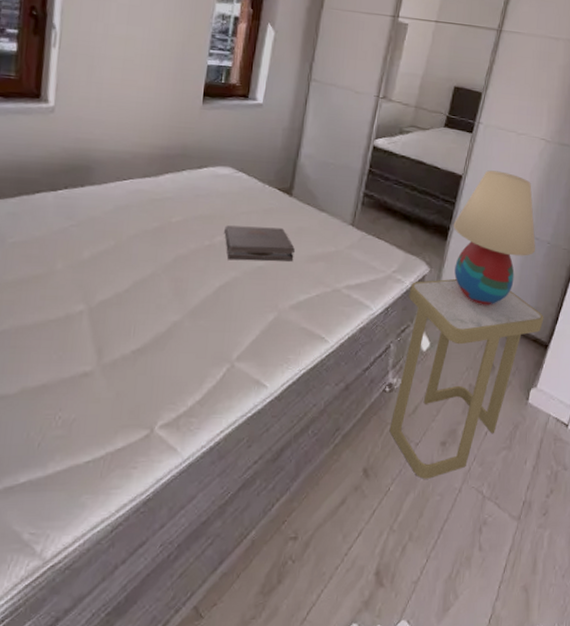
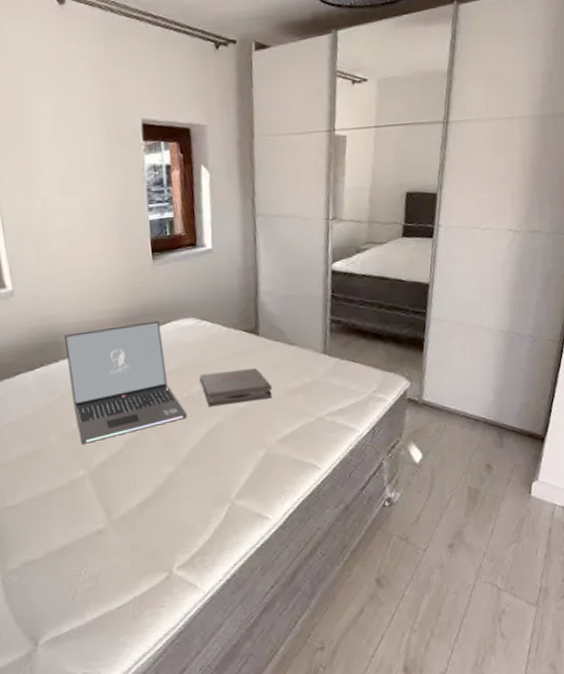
laptop: none [87,161,204,277] -> present [64,320,187,444]
side table: present [389,278,544,479] -> none [393,387,537,581]
table lamp: present [453,170,536,306] -> none [427,272,518,410]

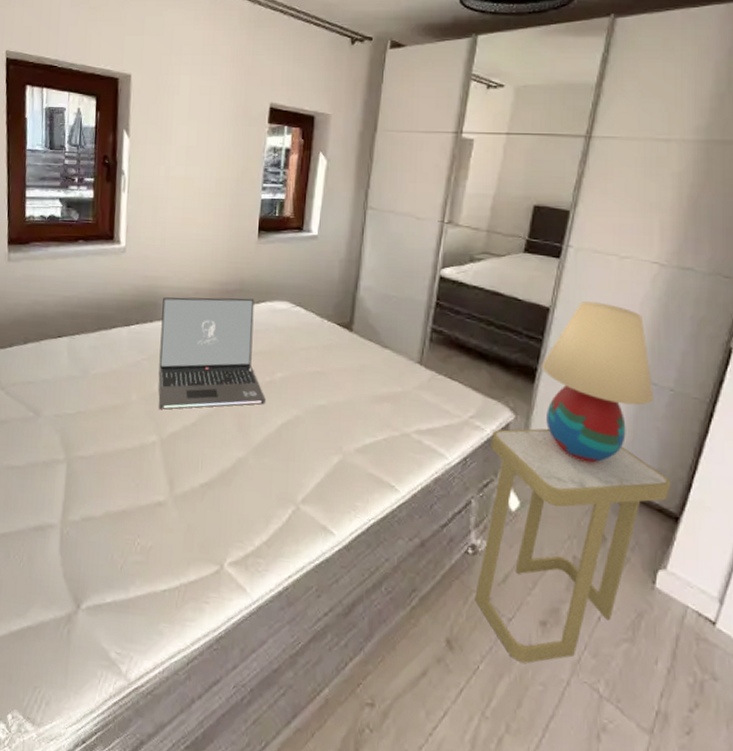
pizza box: present [199,368,273,407] -> none [284,361,358,401]
side table: none [393,387,537,581] -> present [475,428,671,663]
table lamp: none [427,272,518,410] -> present [541,301,654,463]

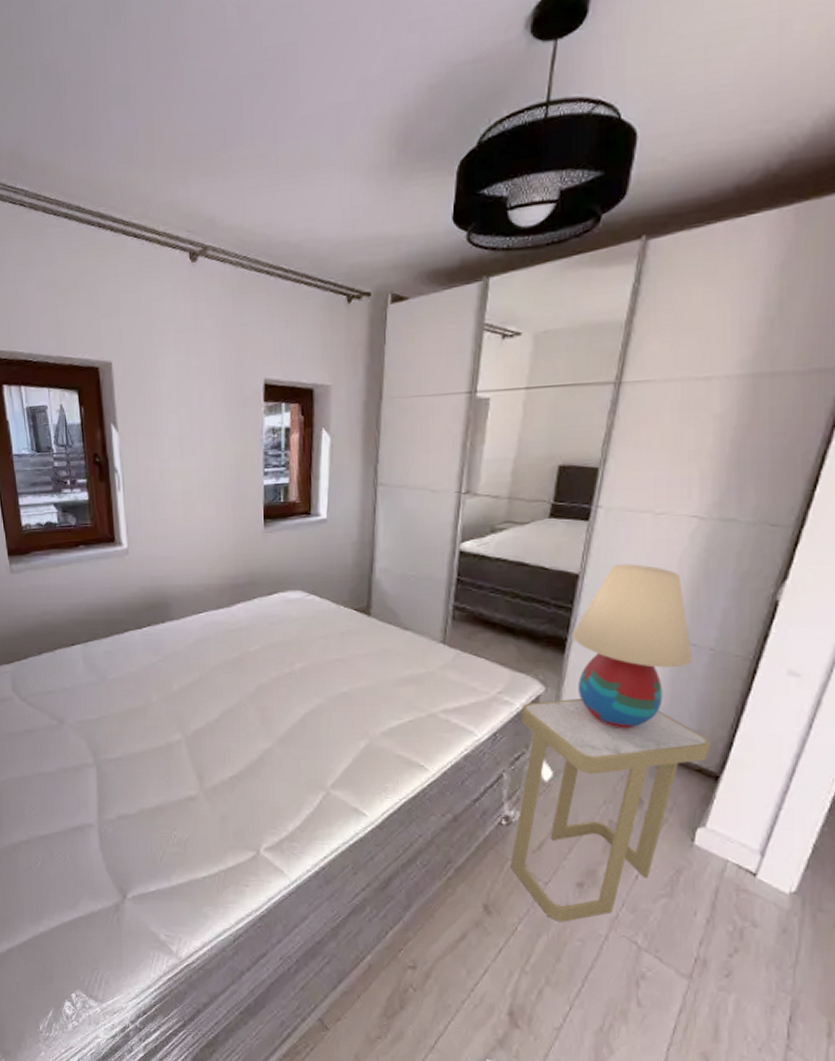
laptop: present [158,297,266,409] -> none [172,590,287,708]

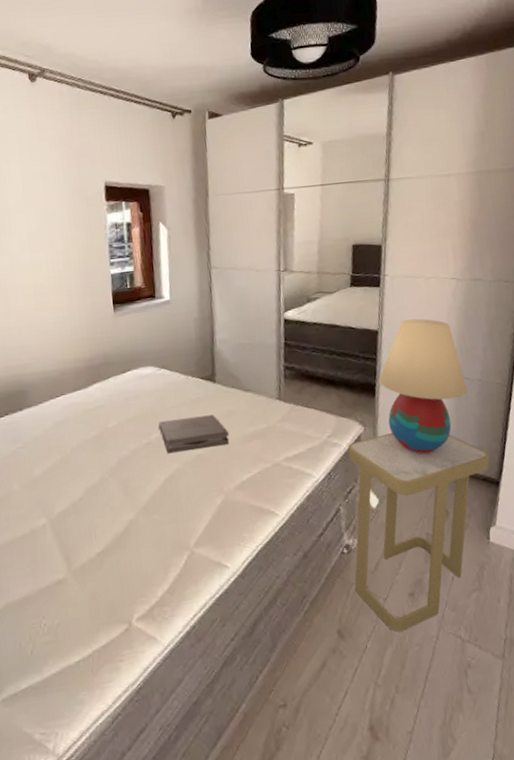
pizza box: none [303,651,380,687] -> present [158,414,230,454]

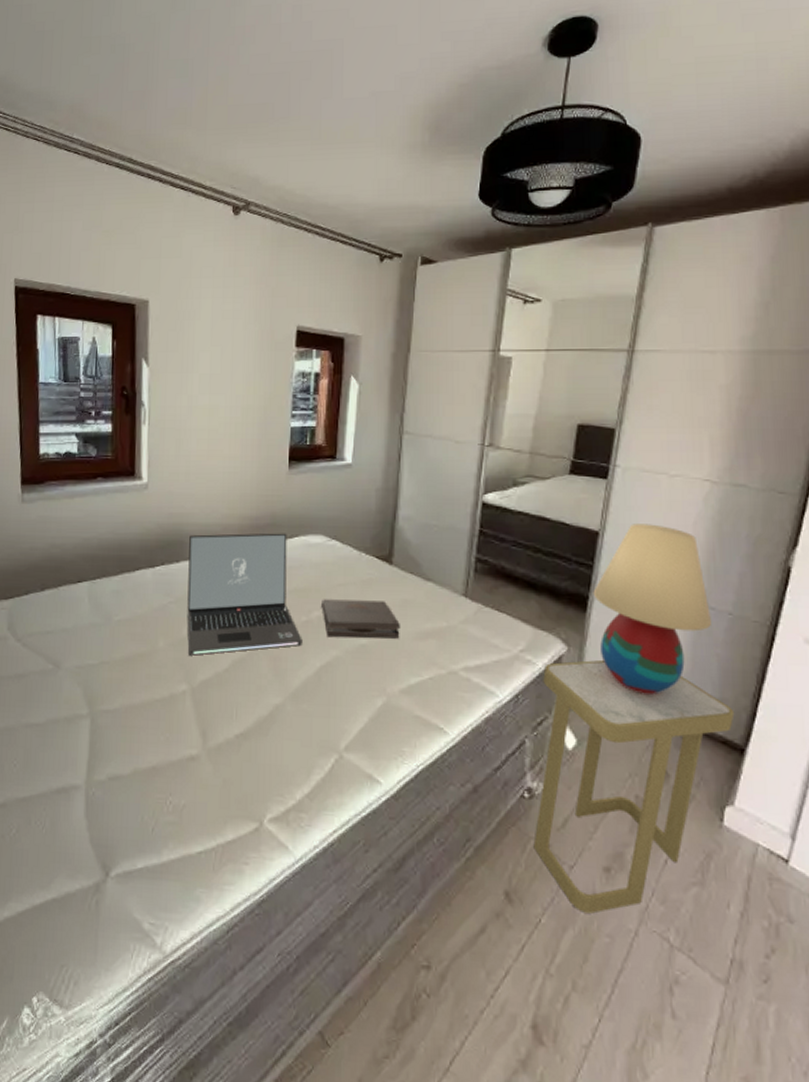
laptop: none [29,369,146,492] -> present [187,533,302,656]

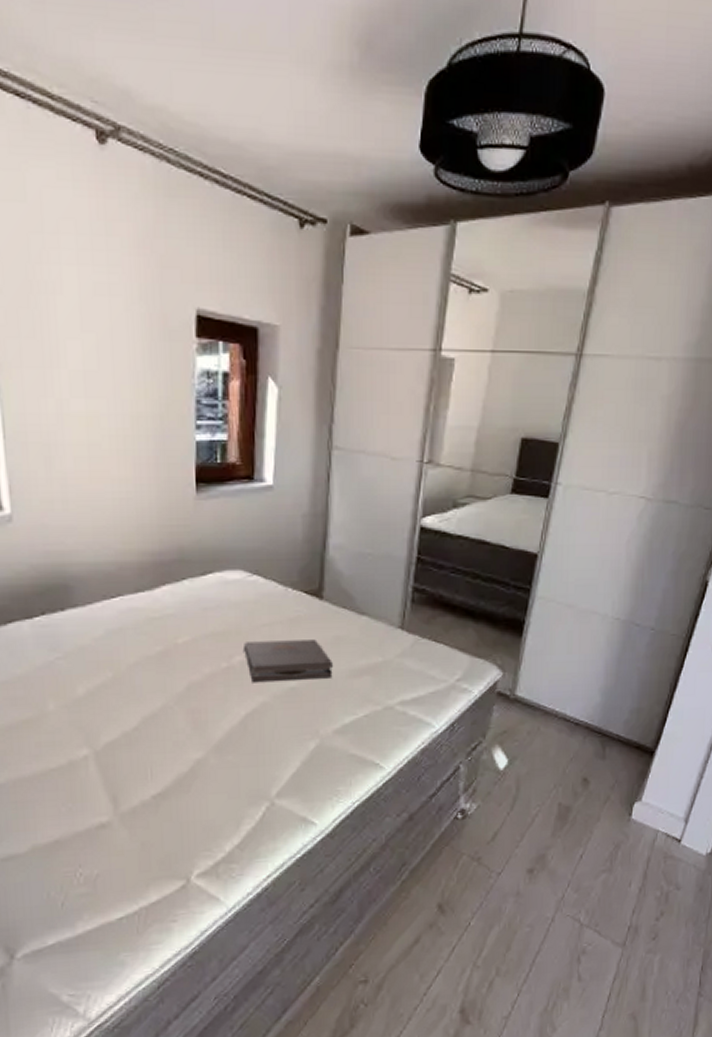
laptop: present [187,533,302,656] -> none [75,569,224,716]
side table: present [533,659,735,914] -> none [465,681,649,911]
table lamp: present [593,524,713,695] -> none [529,544,637,711]

